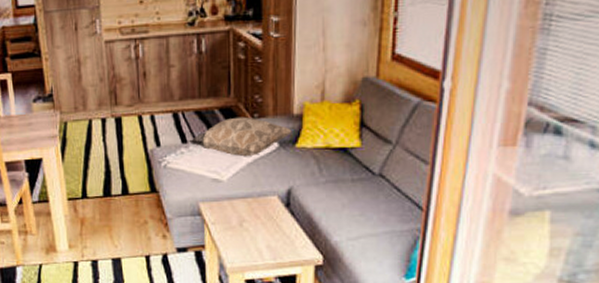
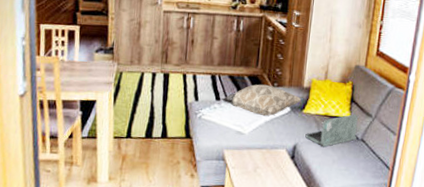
laptop: none [302,143,375,189] -> present [305,114,358,148]

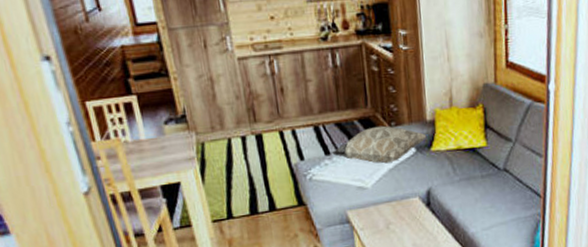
laptop: present [305,114,358,148] -> none [438,142,501,187]

